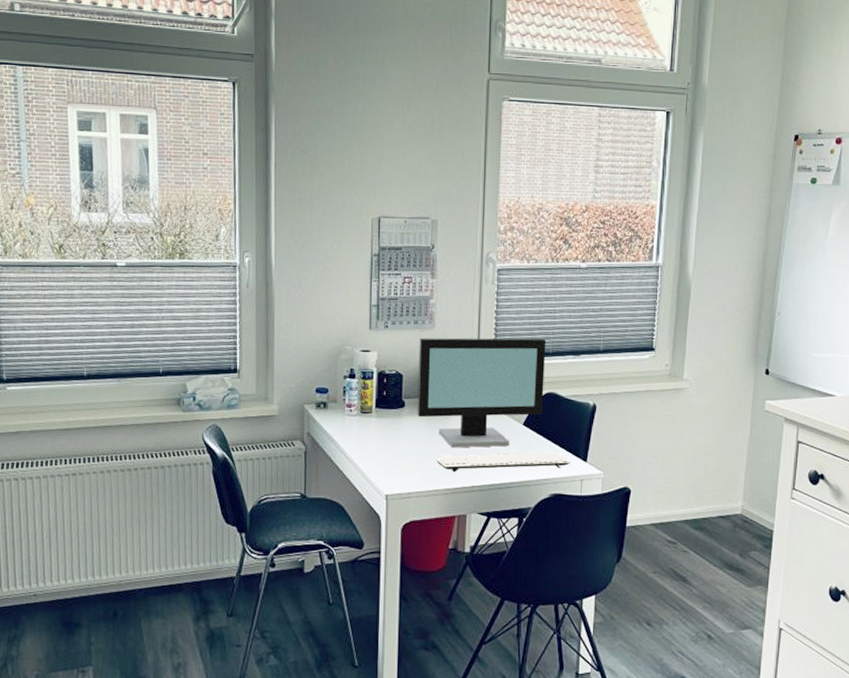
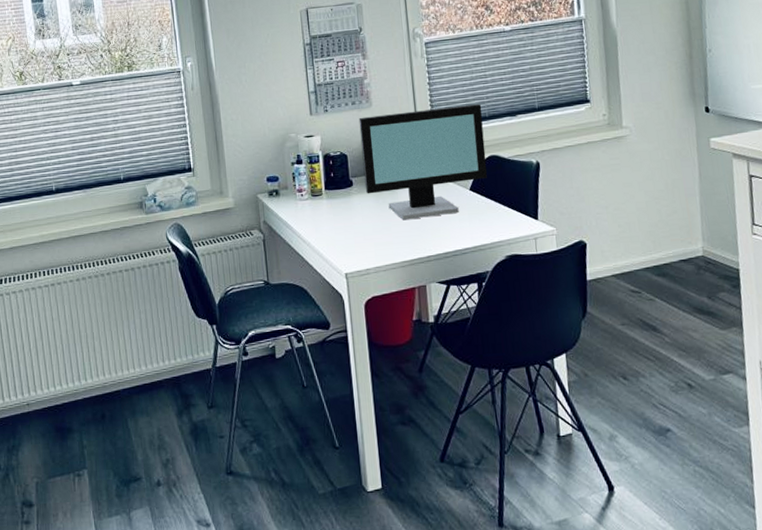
keyboard: present [436,452,570,471] -> none [390,213,522,244]

